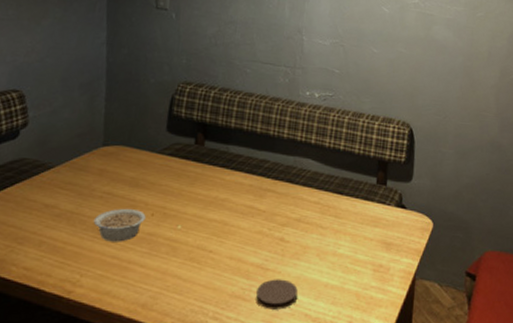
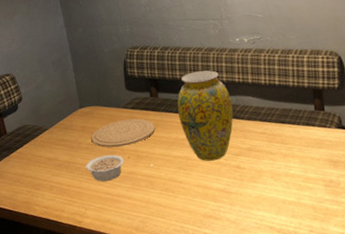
plate: none [108,167,194,200] -> present [91,118,155,148]
vase: none [223,122,289,229] -> present [177,70,234,161]
coaster: present [256,279,298,310] -> none [225,199,260,225]

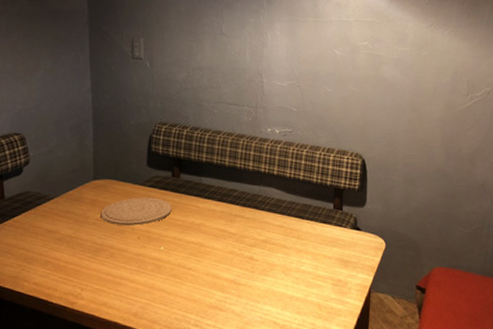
legume: present [85,154,124,182] -> none [89,232,133,261]
vase: present [177,70,234,161] -> none [198,156,255,250]

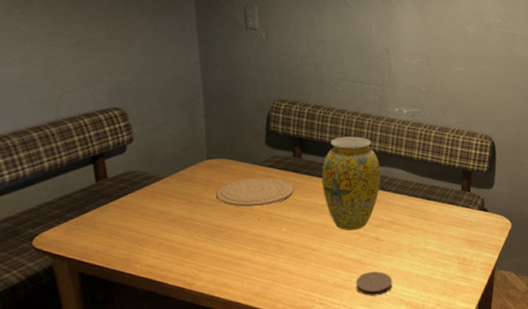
vase: none [198,156,255,250] -> present [321,136,382,230]
coaster: none [231,292,267,318] -> present [356,271,392,296]

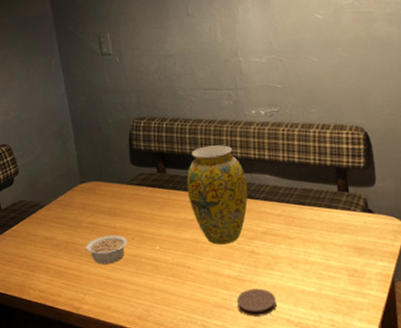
legume: none [205,214,253,243] -> present [85,234,128,265]
plate: present [216,177,294,207] -> none [92,196,162,227]

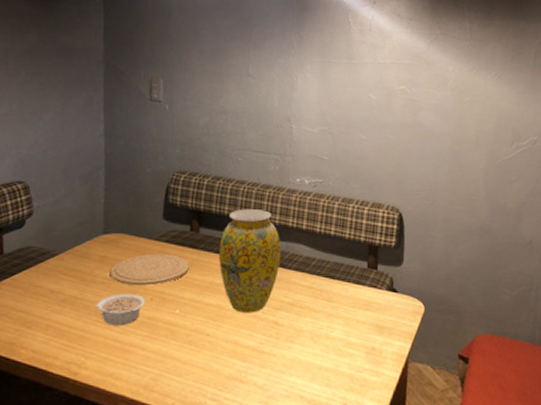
plate: none [92,196,162,227] -> present [109,253,190,286]
coaster: present [237,288,276,317] -> none [252,361,293,391]

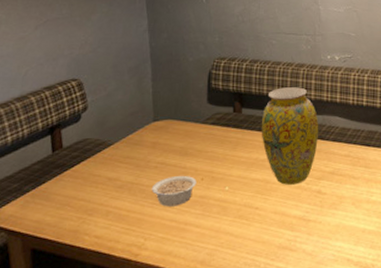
plate: present [109,253,190,286] -> none [162,135,235,167]

